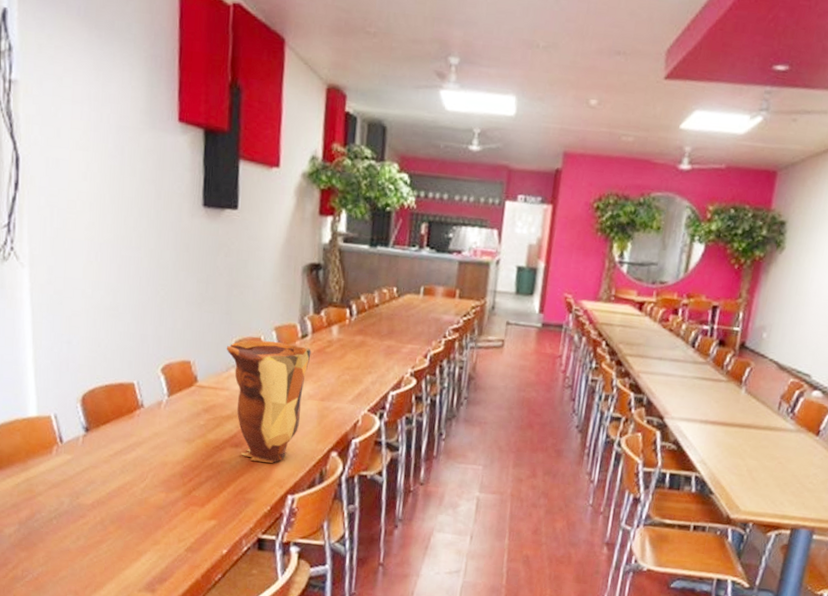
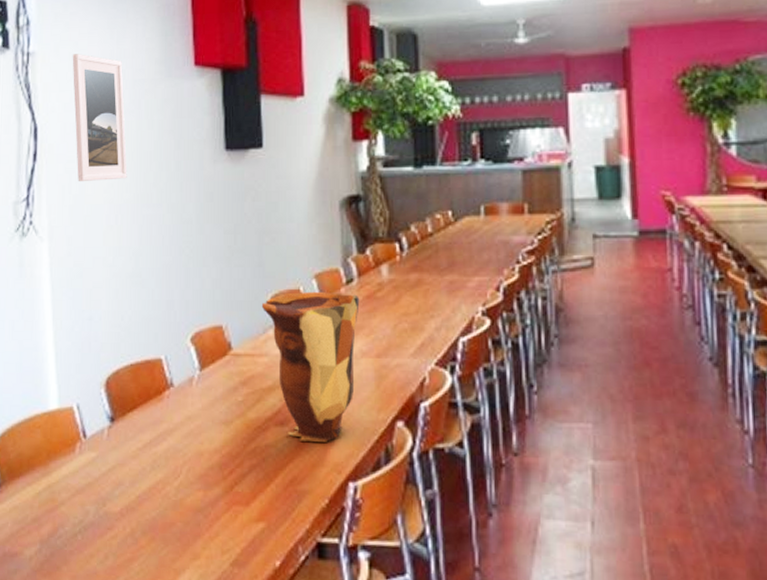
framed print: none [56,89,109,220] -> present [72,54,127,182]

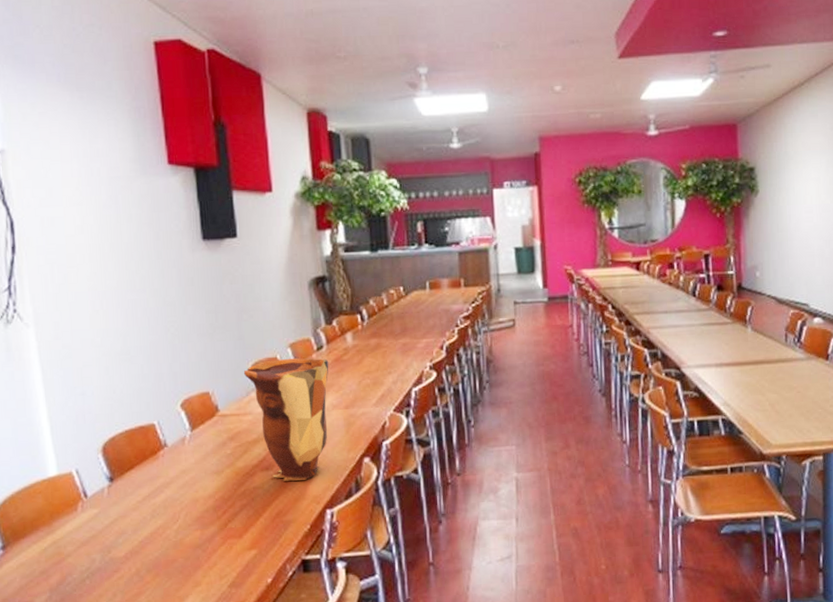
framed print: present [72,54,127,182] -> none [44,152,110,272]

